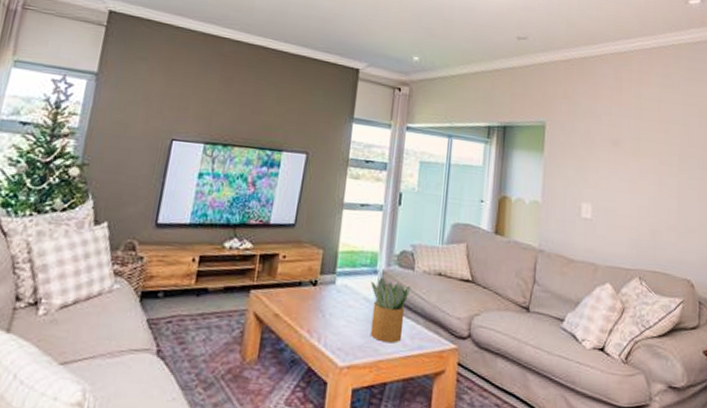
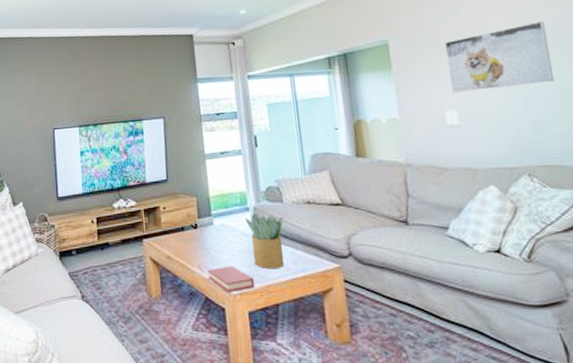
book: none [316,333,367,365] -> present [207,265,255,293]
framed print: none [591,135,676,194] -> present [444,21,555,93]

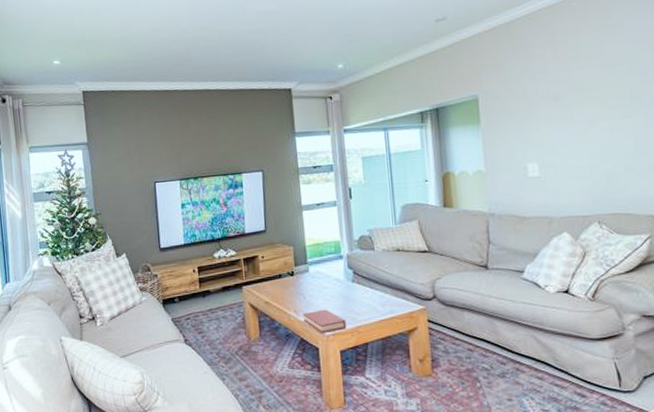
potted plant: present [245,213,285,270] -> none [339,260,375,312]
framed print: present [444,21,555,93] -> none [530,78,629,146]

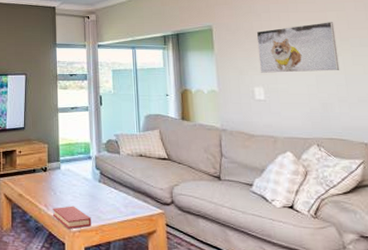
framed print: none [530,78,629,146] -> present [256,22,340,73]

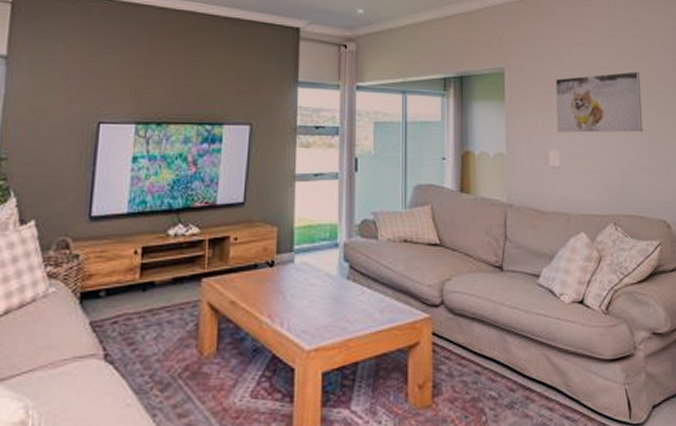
book: present [52,206,92,230] -> none [278,314,334,349]

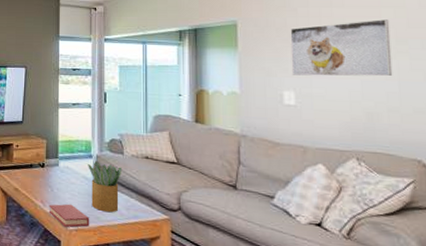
book: none [278,314,334,349] -> present [48,204,90,228]
potted plant: none [332,250,376,320] -> present [88,160,123,213]

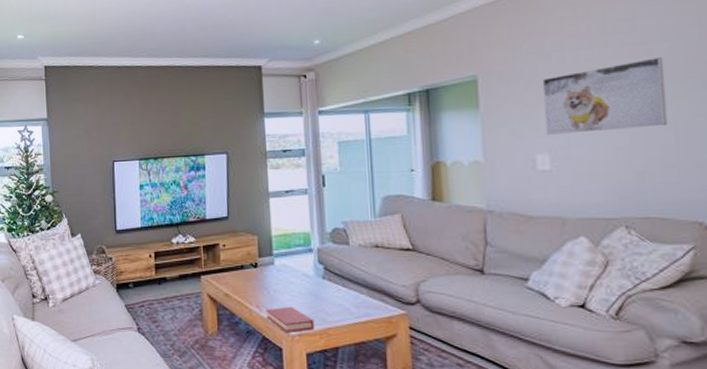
potted plant: present [88,160,123,213] -> none [308,254,349,312]

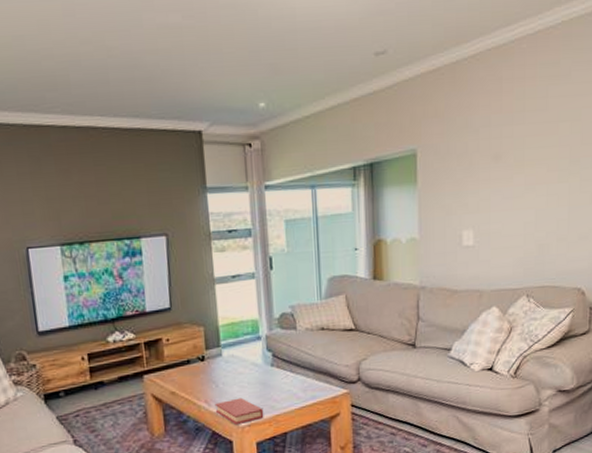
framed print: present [542,57,668,135] -> none [471,136,566,211]

